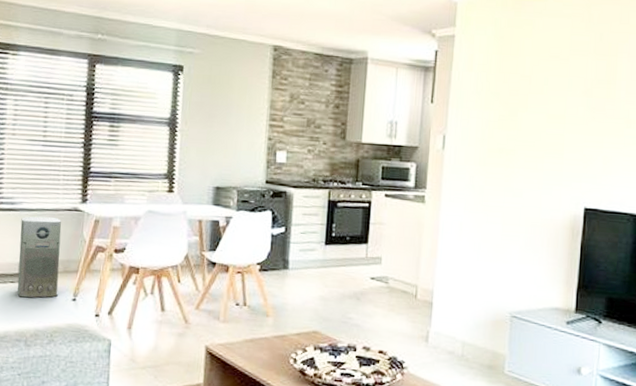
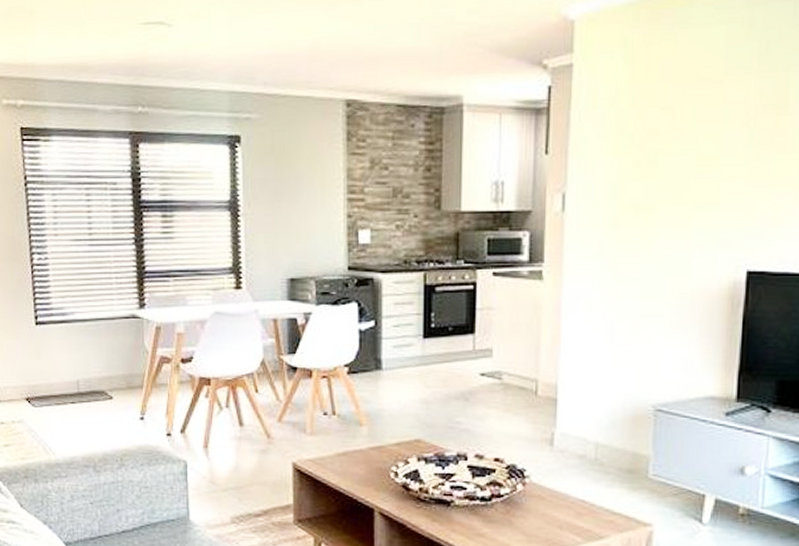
air purifier: present [17,216,62,298] -> none [75,327,124,419]

